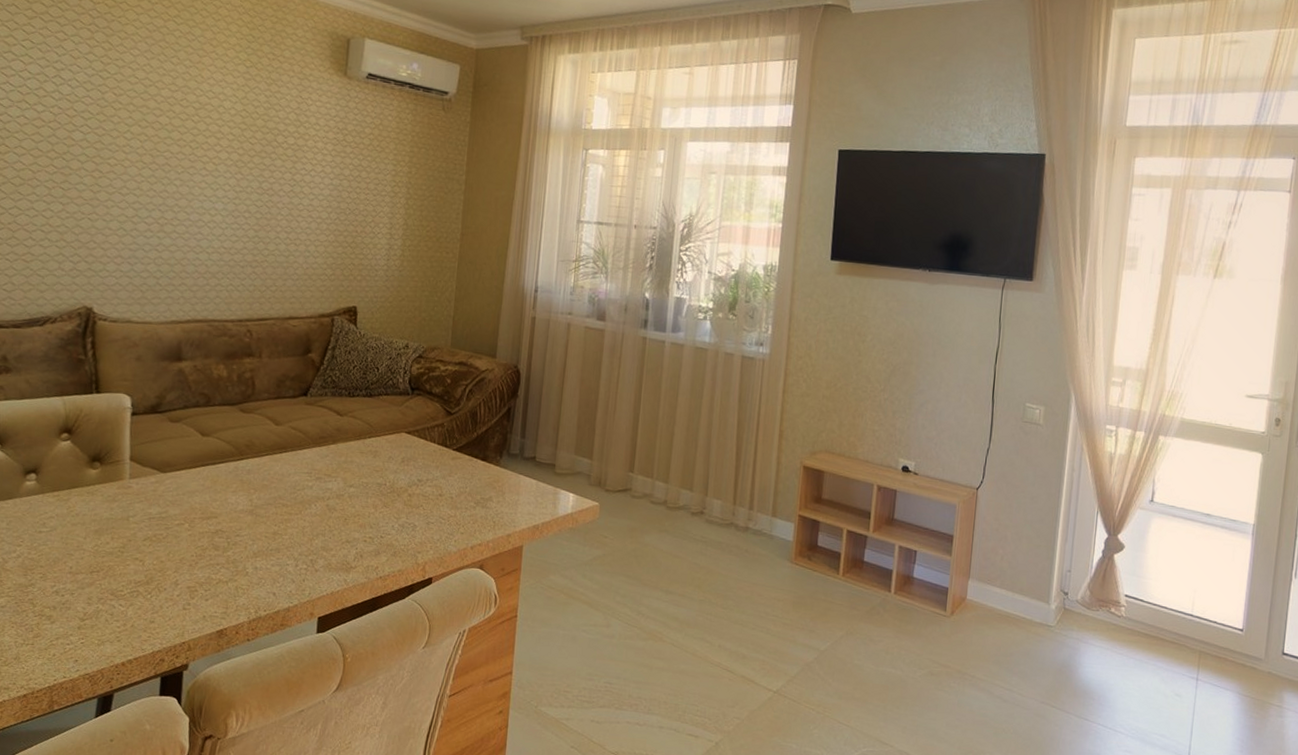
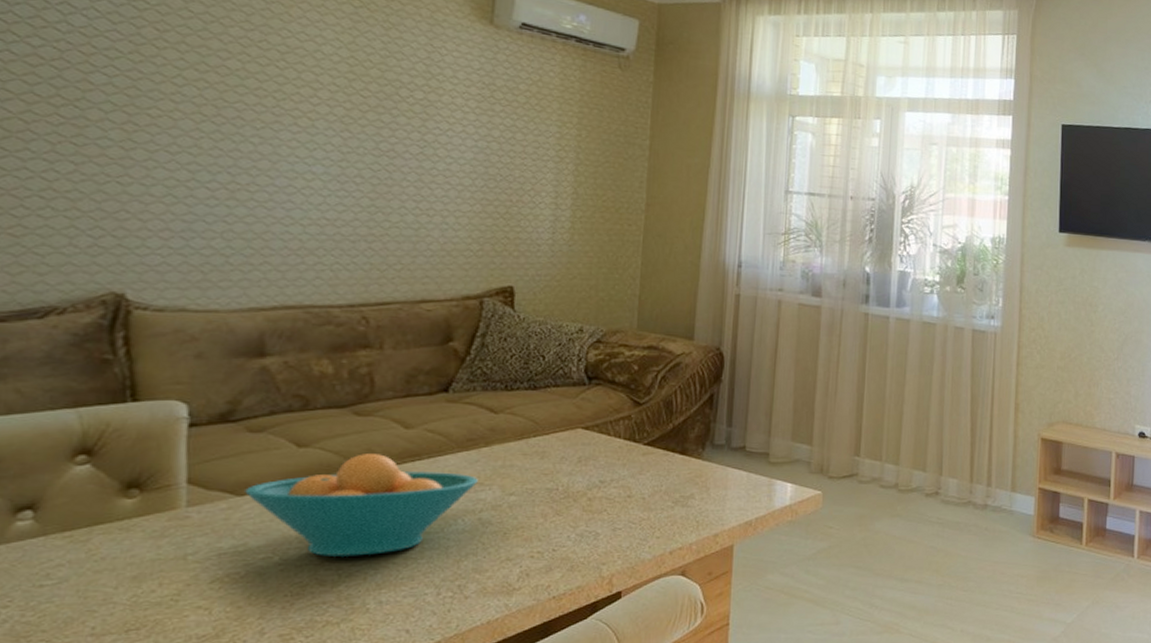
fruit bowl: none [167,444,327,529] -> present [245,454,478,556]

